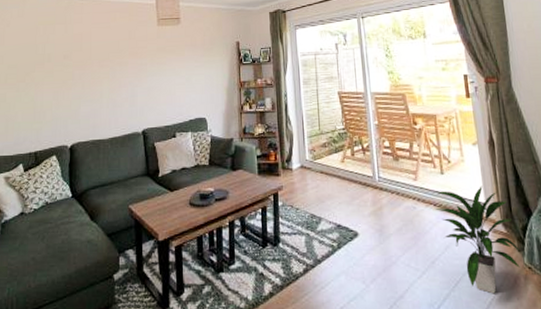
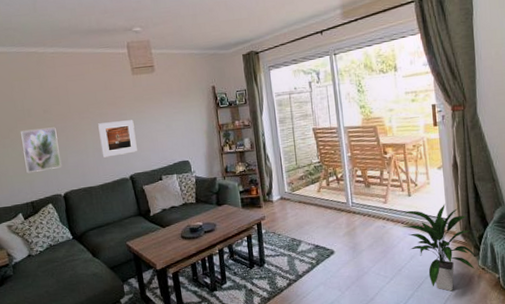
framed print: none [36,73,73,121] -> present [21,127,61,174]
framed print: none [116,71,153,109] -> present [98,120,137,158]

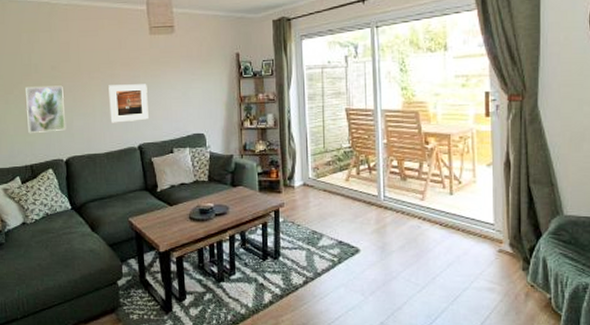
indoor plant: present [403,204,479,292] -> none [442,207,528,309]

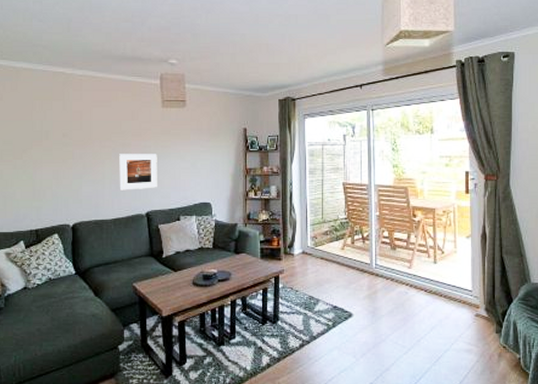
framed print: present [26,85,65,134] -> none [35,152,74,199]

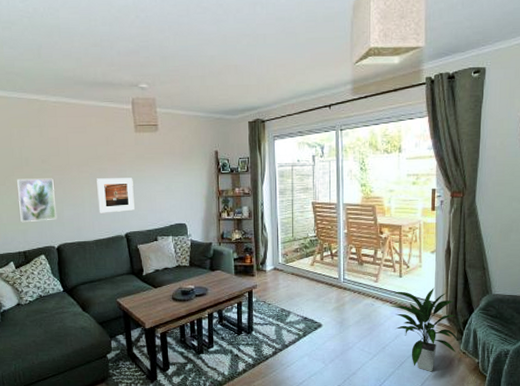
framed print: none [35,152,74,199] -> present [17,178,56,223]
indoor plant: none [427,275,501,368] -> present [392,287,461,372]

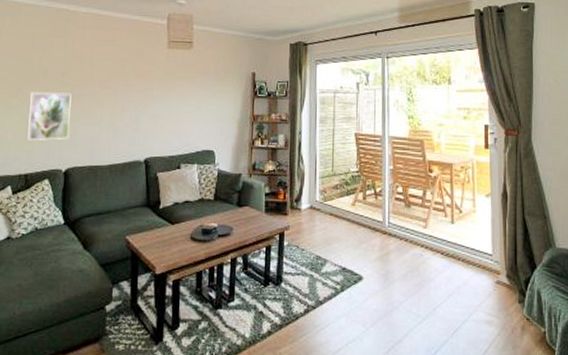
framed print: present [97,178,135,213] -> none [118,96,160,135]
indoor plant: present [392,287,461,372] -> none [443,237,524,343]

